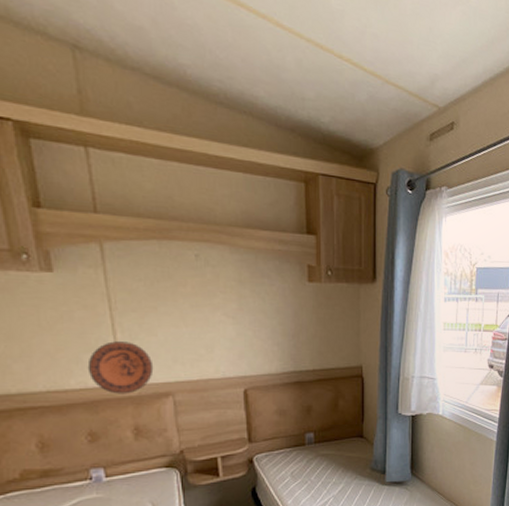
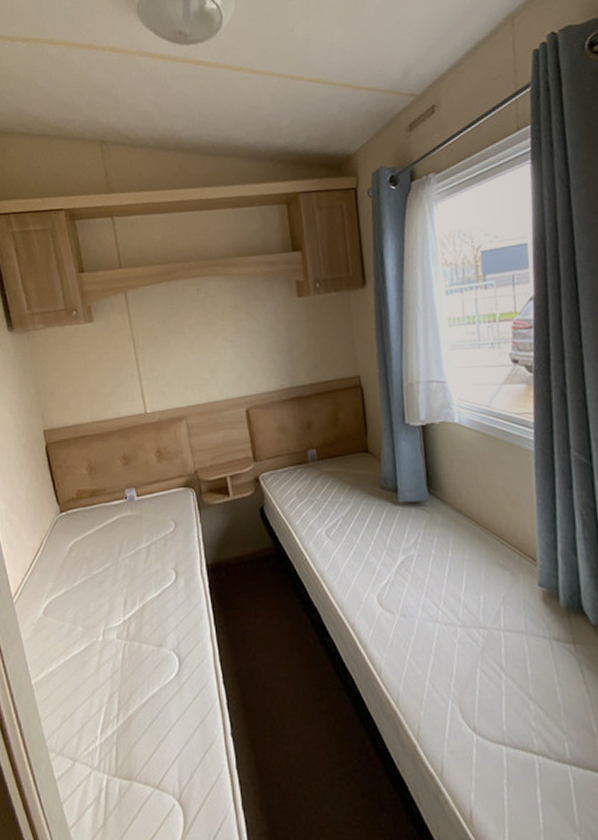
decorative plate: present [87,341,154,394] -> none [120,373,170,421]

